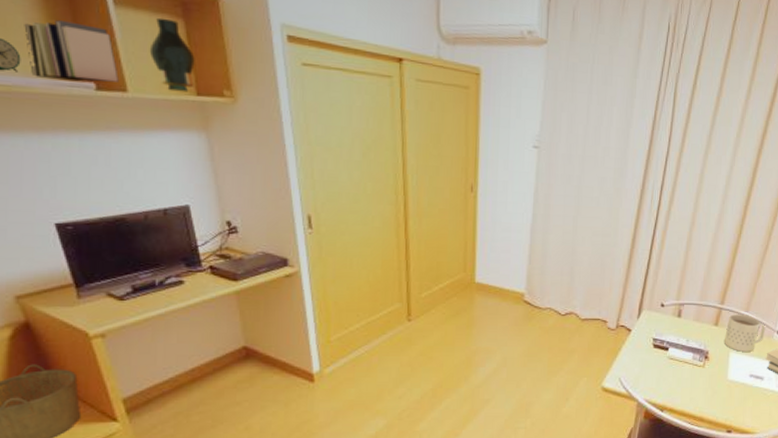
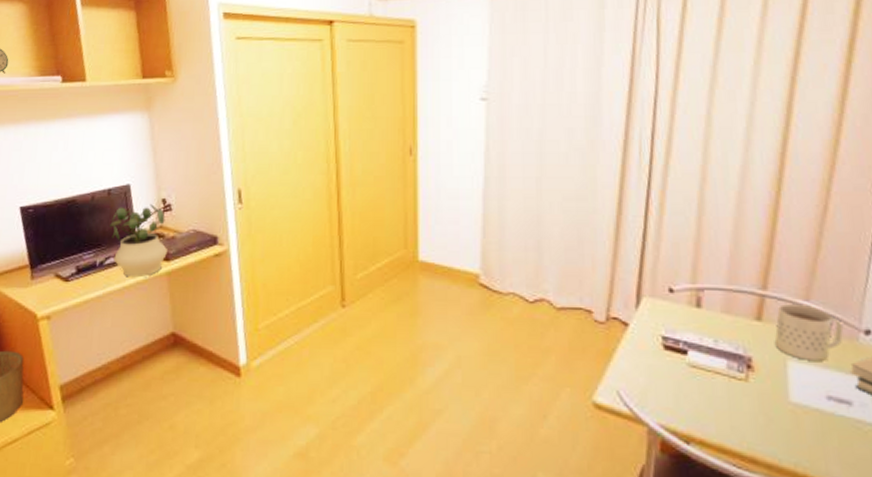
books: present [24,20,119,83] -> none [13,25,80,77]
vase: present [149,17,195,93] -> none [106,12,143,77]
potted plant: none [167,226,236,297] -> present [108,204,169,278]

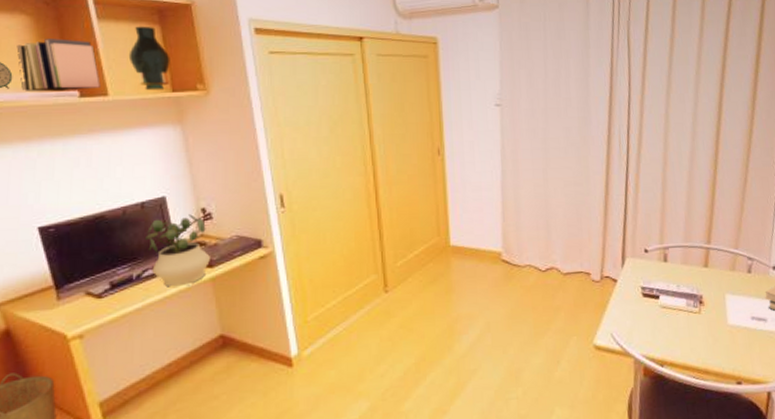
books: none [13,25,80,77] -> present [16,39,101,92]
vase: none [106,12,143,77] -> present [128,26,170,91]
mug: present [774,304,844,361] -> none [717,252,760,293]

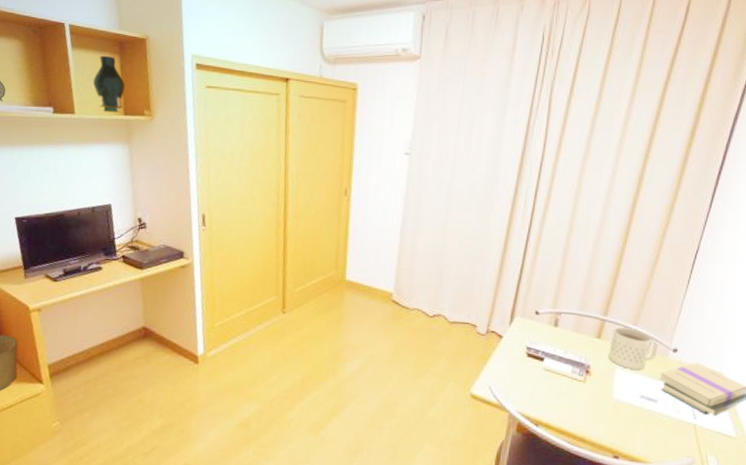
books: present [16,39,101,92] -> none [10,61,70,107]
potted plant: present [144,214,211,287] -> none [92,222,142,282]
mug: none [717,252,760,293] -> present [608,327,659,370]

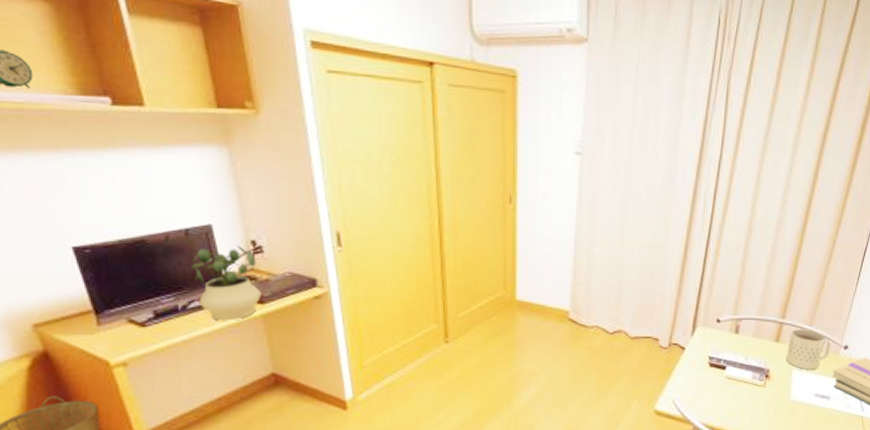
vase: present [92,55,125,113] -> none [166,26,214,105]
potted plant: none [92,222,142,282] -> present [189,246,262,321]

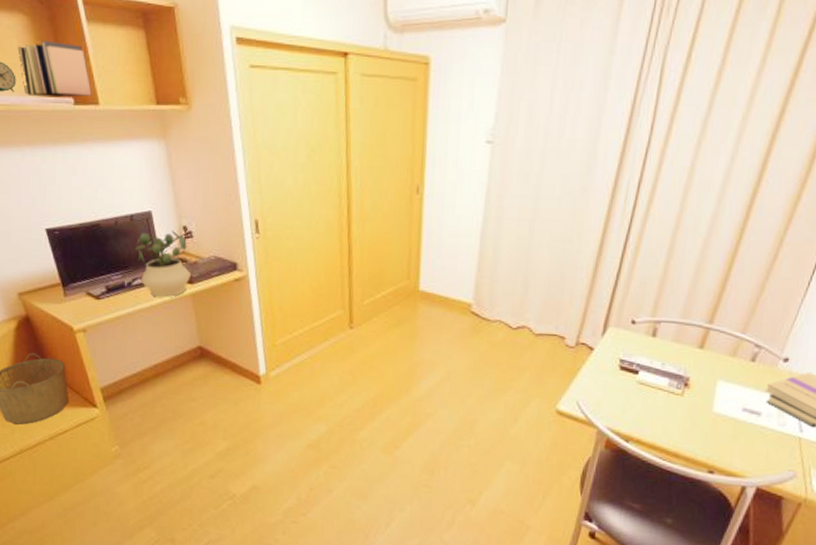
books: none [35,32,135,97] -> present [18,41,92,98]
mug: present [786,329,832,369] -> none [710,336,768,381]

